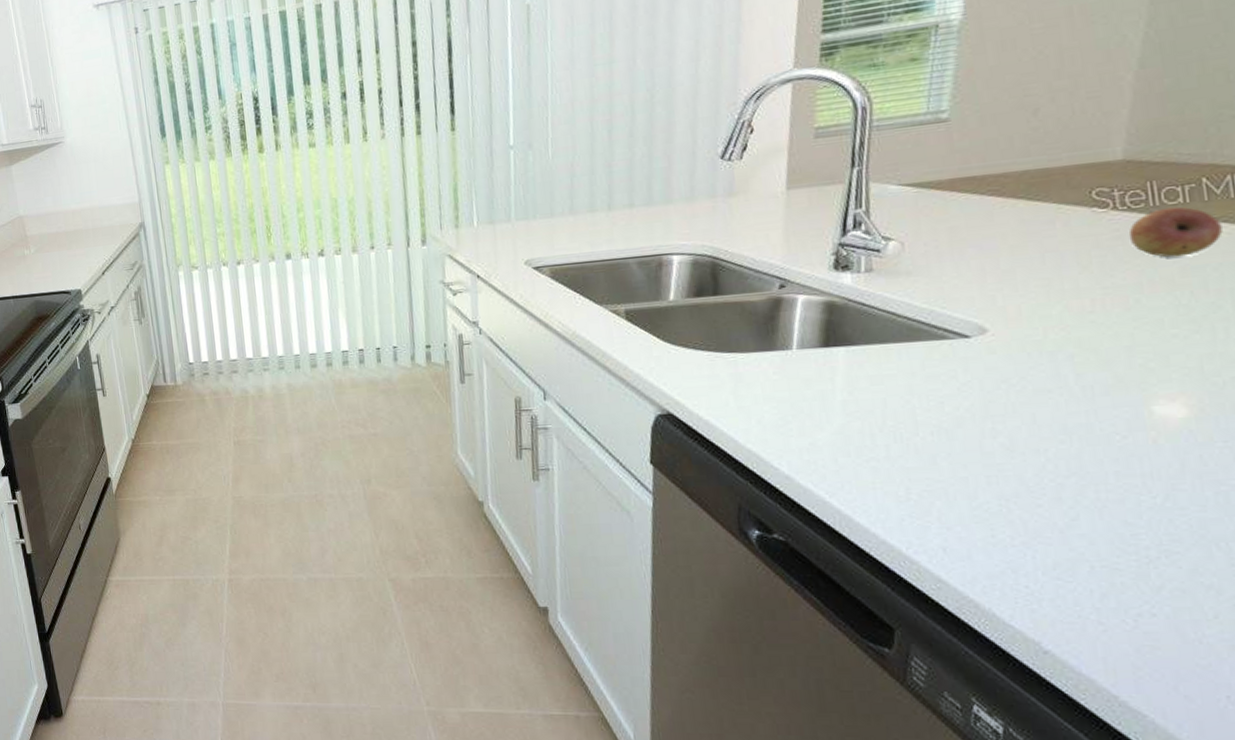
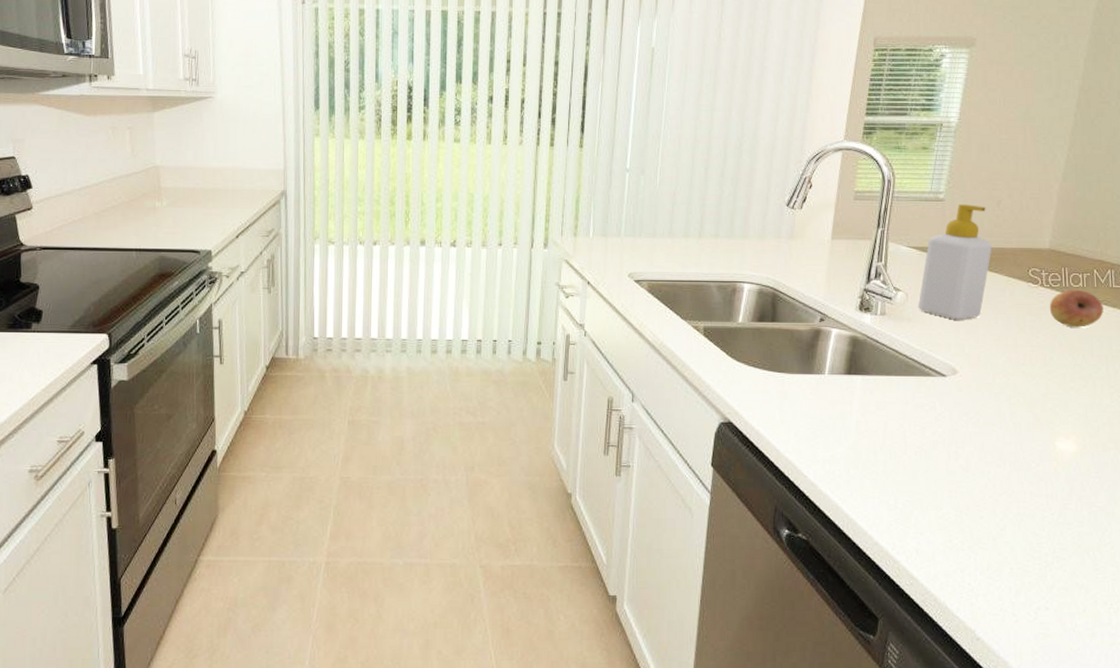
soap bottle: none [919,119,1030,267] -> present [918,204,992,320]

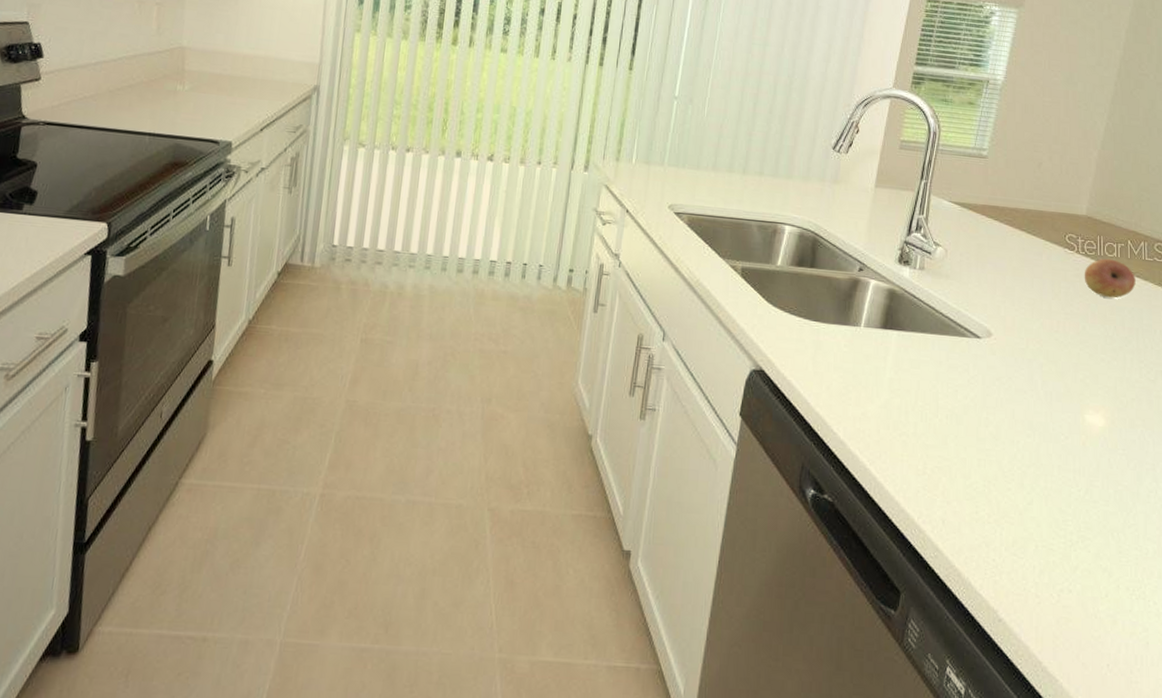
soap bottle: present [918,204,992,320] -> none [956,163,1031,281]

